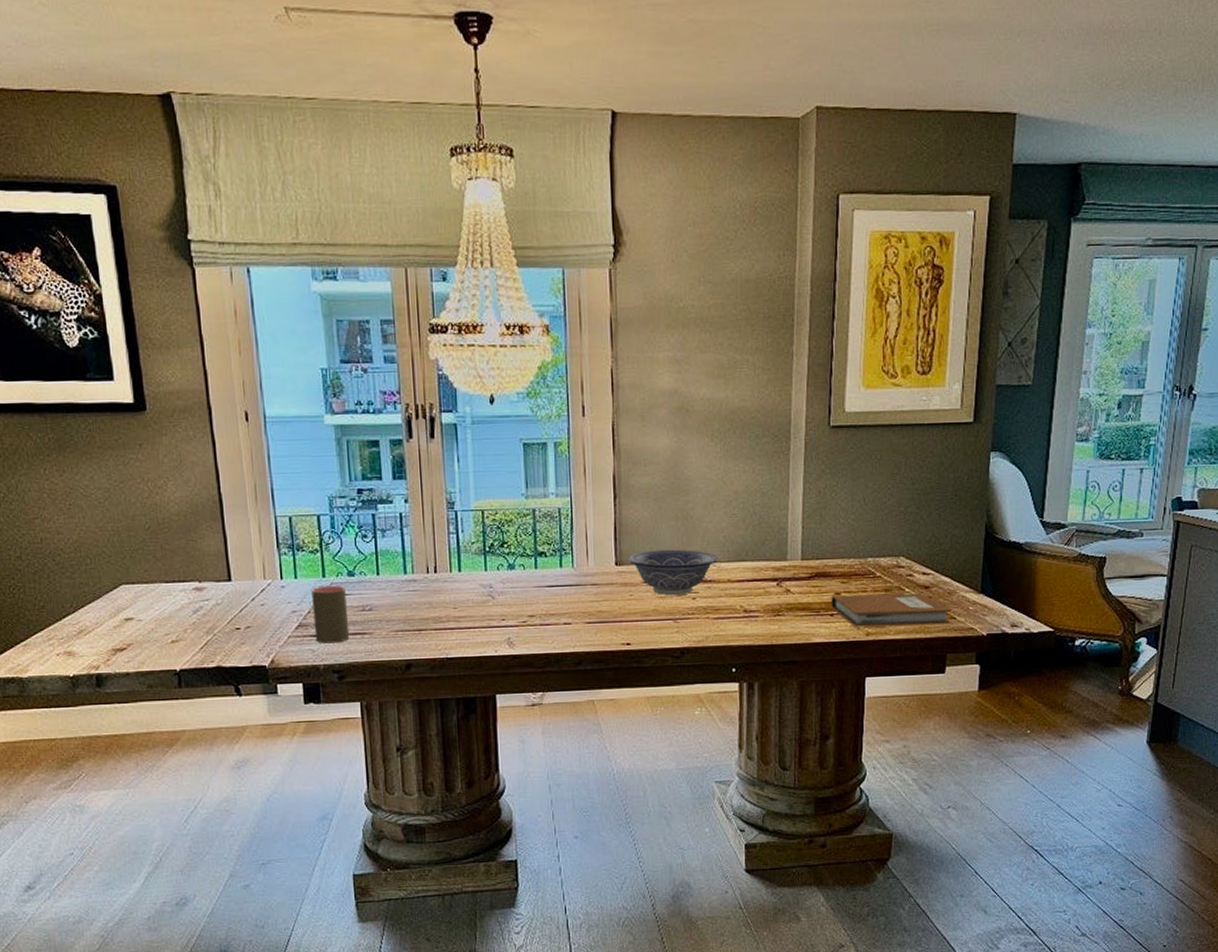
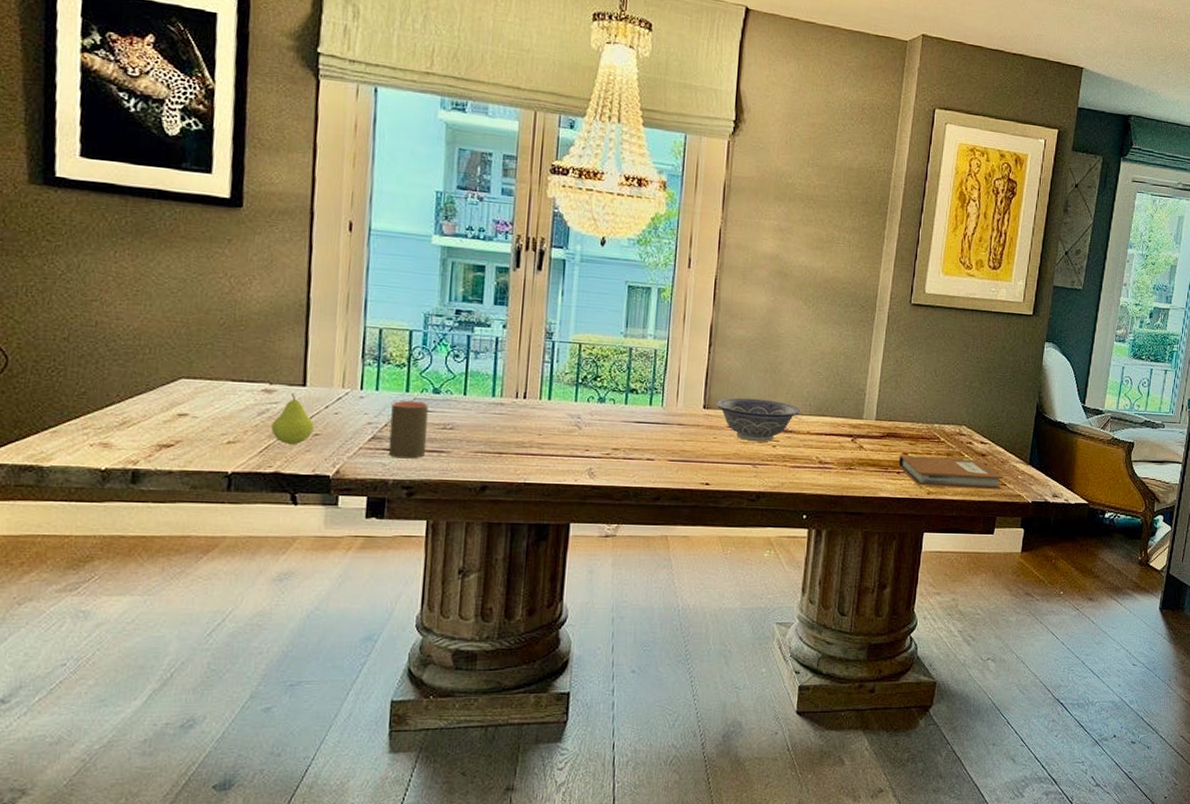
fruit: none [207,590,246,640] -> present [271,394,315,445]

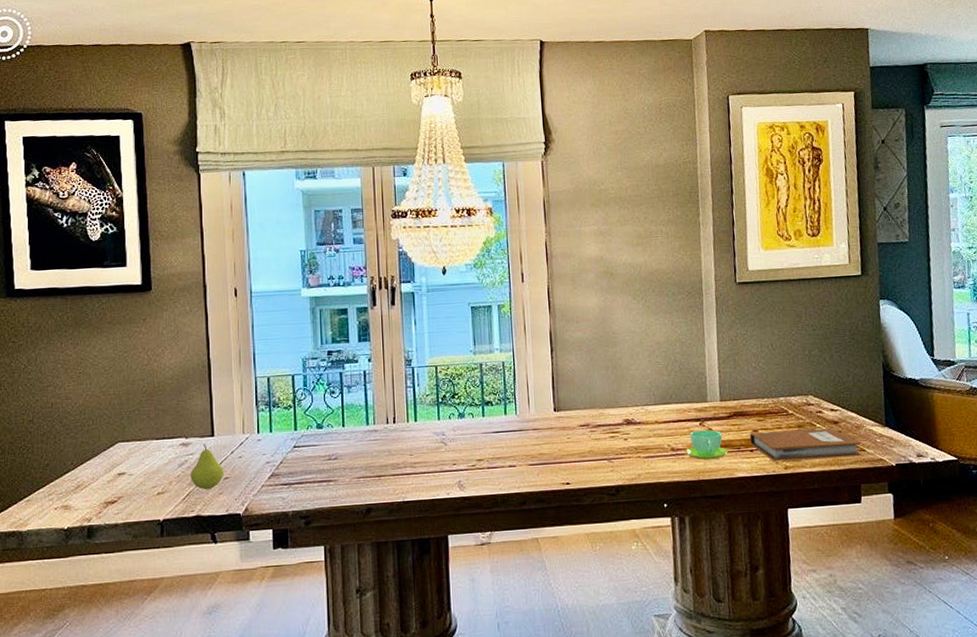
cup: present [388,400,428,459] -> none [284,437,317,491]
decorative bowl: present [715,397,801,443] -> none [564,395,646,438]
cup: none [833,446,876,477] -> present [686,430,729,460]

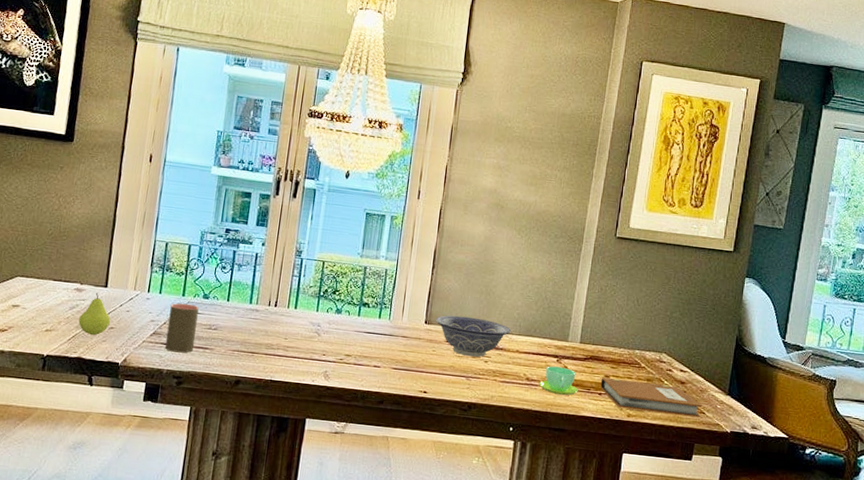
cup: none [284,437,317,491] -> present [164,303,199,353]
decorative bowl: none [564,395,646,438] -> present [435,315,511,358]

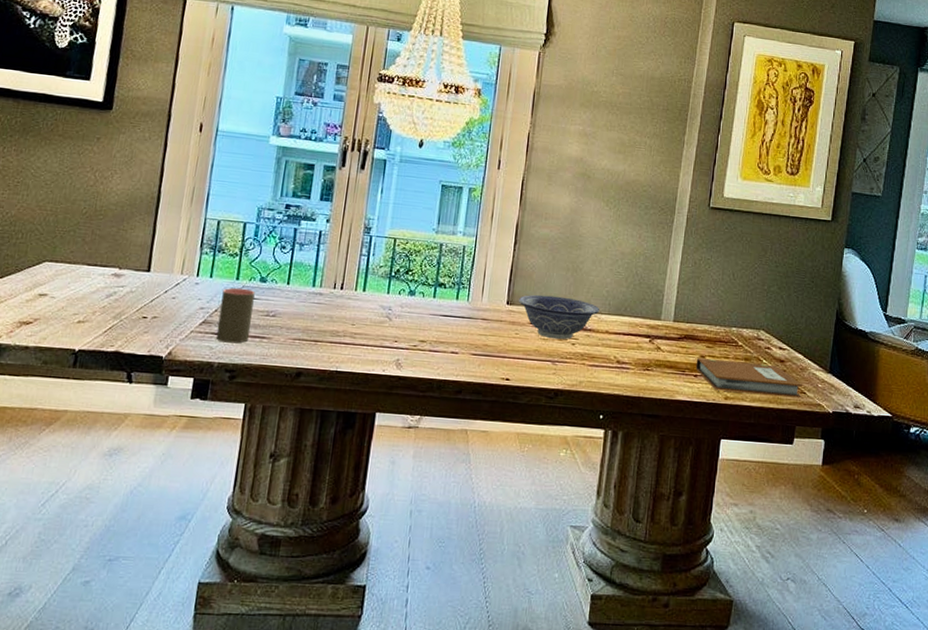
fruit: present [78,293,111,336] -> none [116,278,154,327]
cup: present [539,366,579,396] -> none [631,347,673,379]

